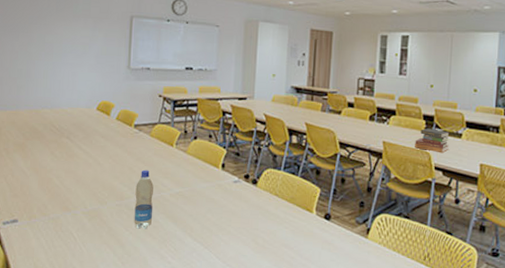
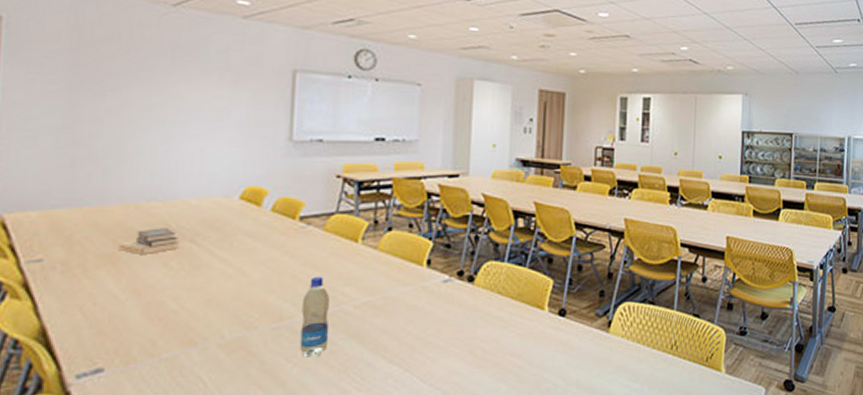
books: none [26,127,60,146] -> present [118,228,179,256]
books: present [415,128,449,154] -> none [659,201,695,228]

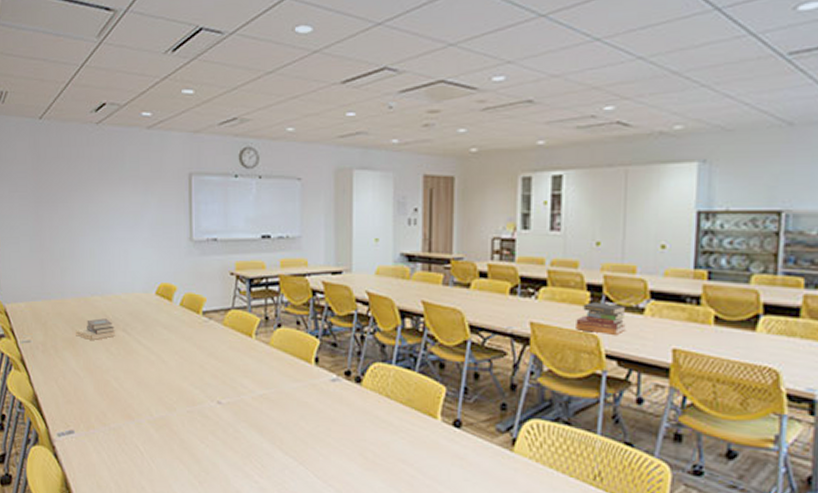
bottle: present [300,276,330,358] -> none [209,367,233,441]
books: none [659,201,695,228] -> present [576,302,626,336]

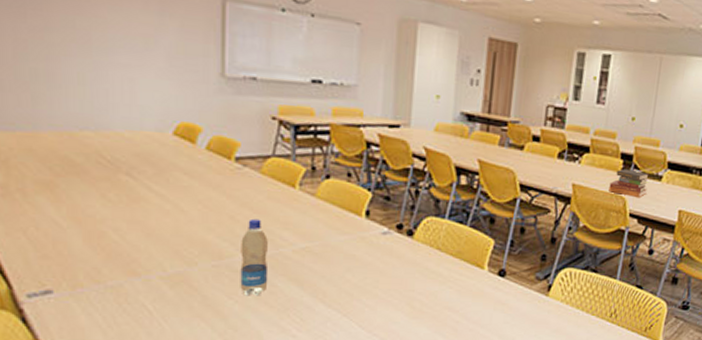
books: present [76,318,115,341] -> none [55,158,114,185]
bottle: none [209,367,233,441] -> present [240,218,269,296]

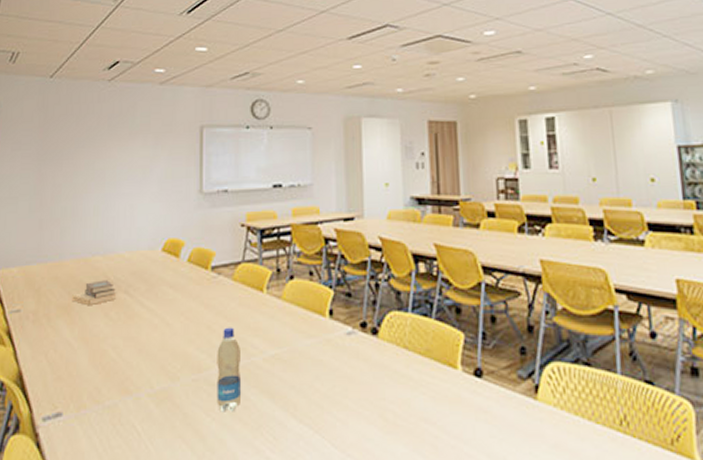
books: none [55,158,114,185] -> present [72,280,116,306]
books: present [609,169,648,199] -> none [583,236,630,270]

